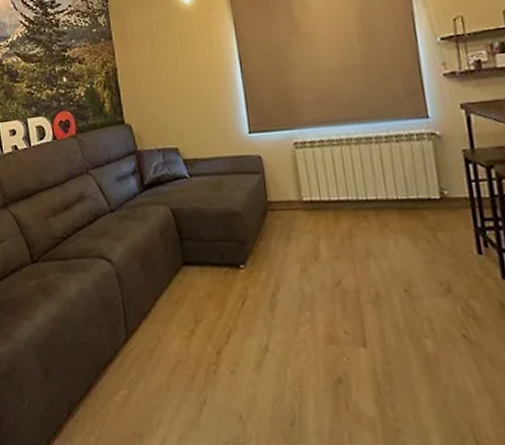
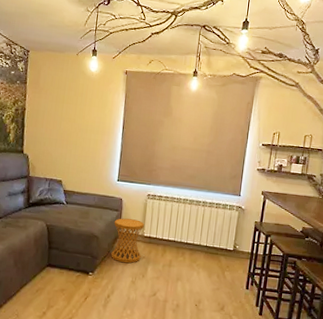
side table: none [257,180,306,244] -> present [111,218,145,263]

